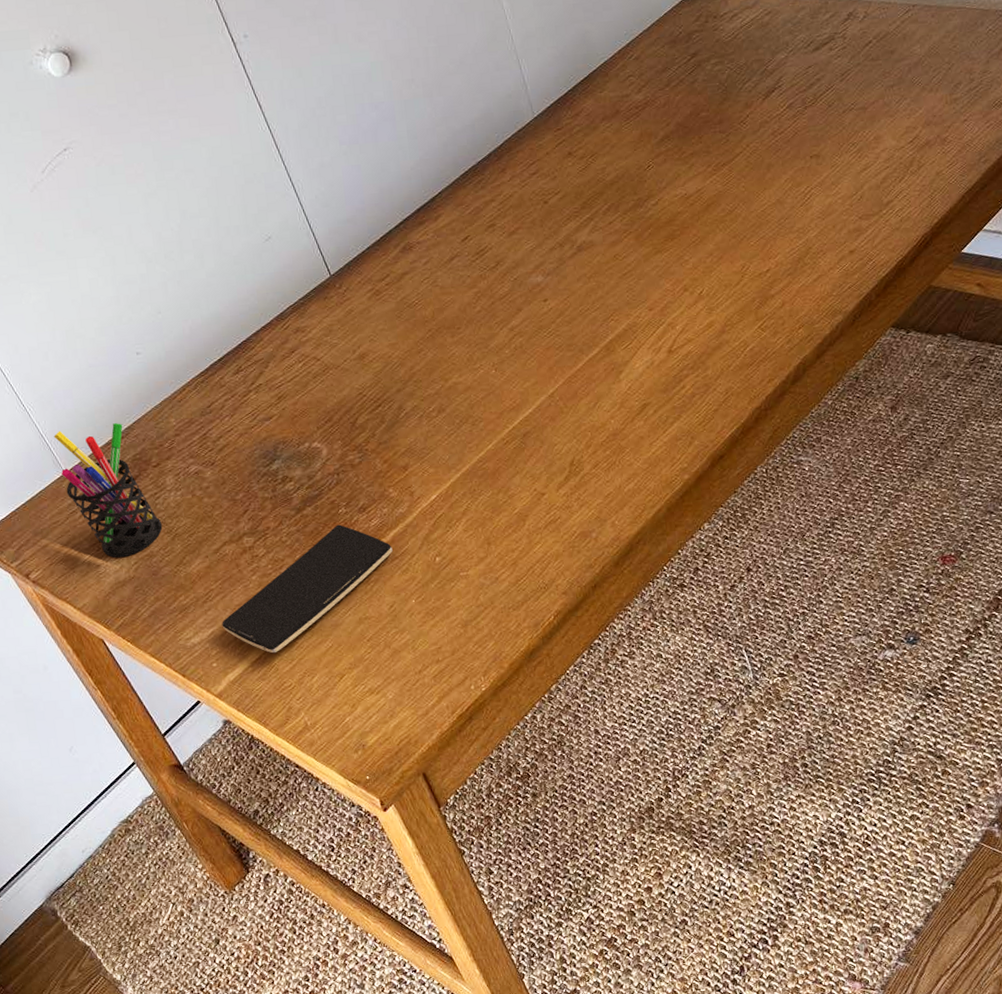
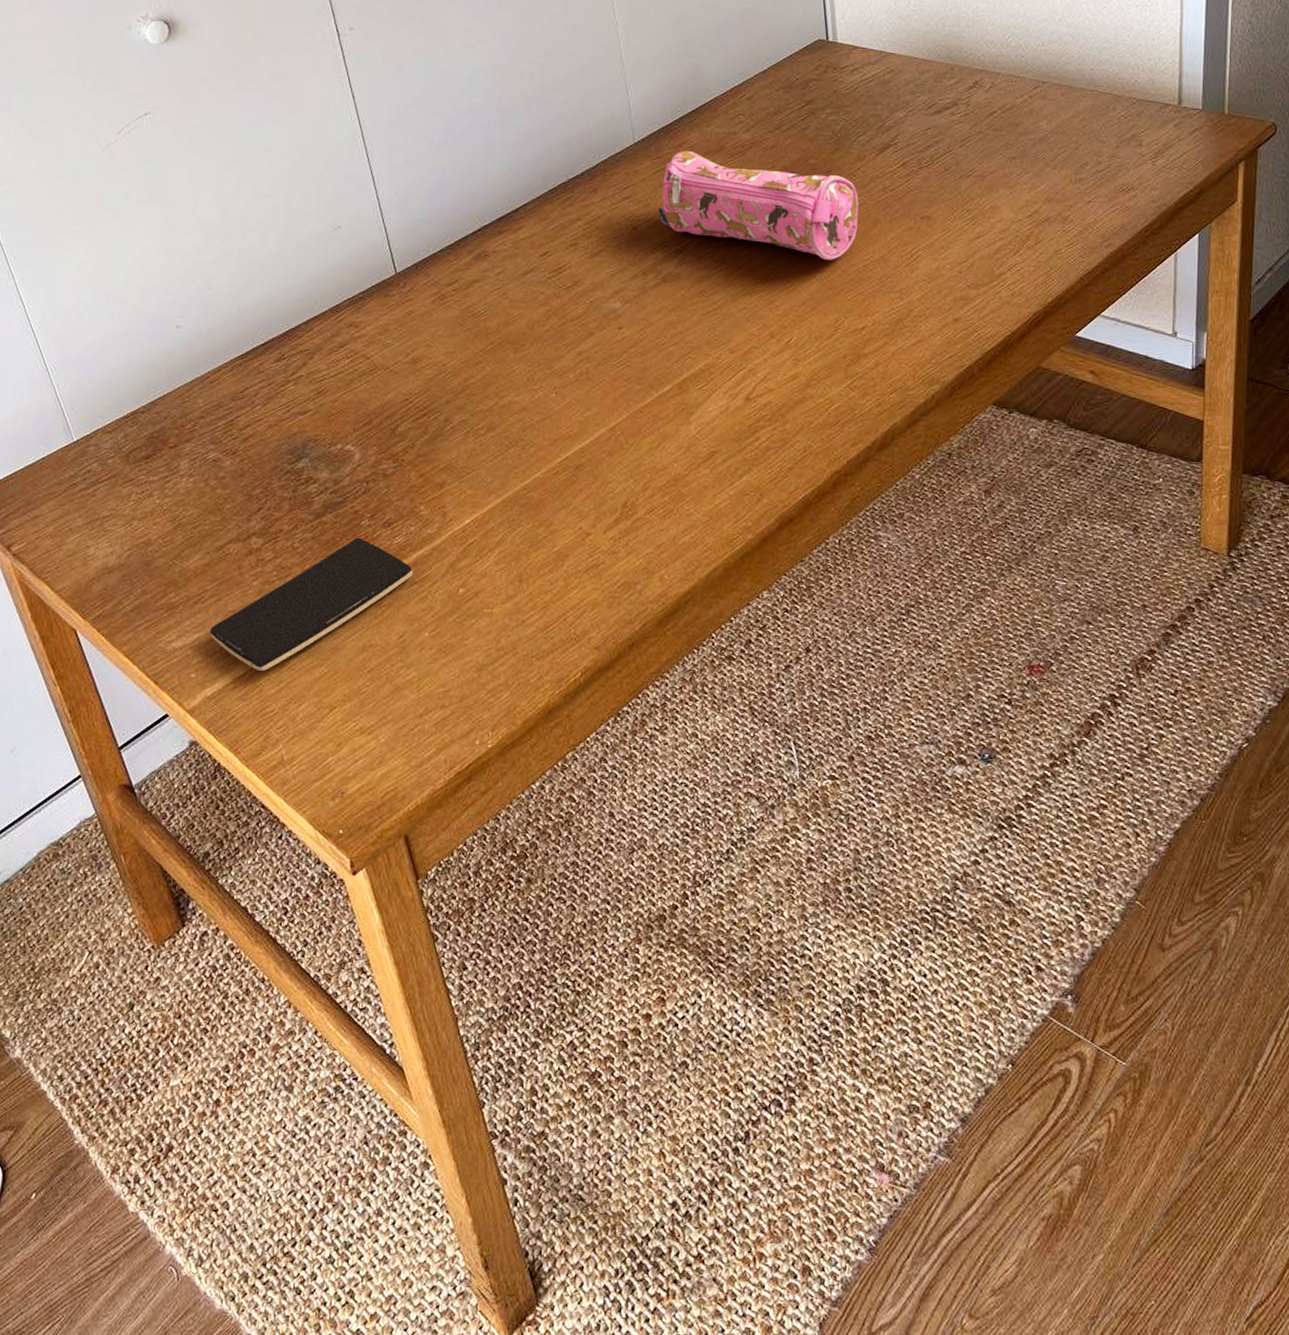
pen holder: present [53,423,163,558] -> none [70,396,167,542]
pencil case: none [565,118,753,210] -> present [657,150,859,260]

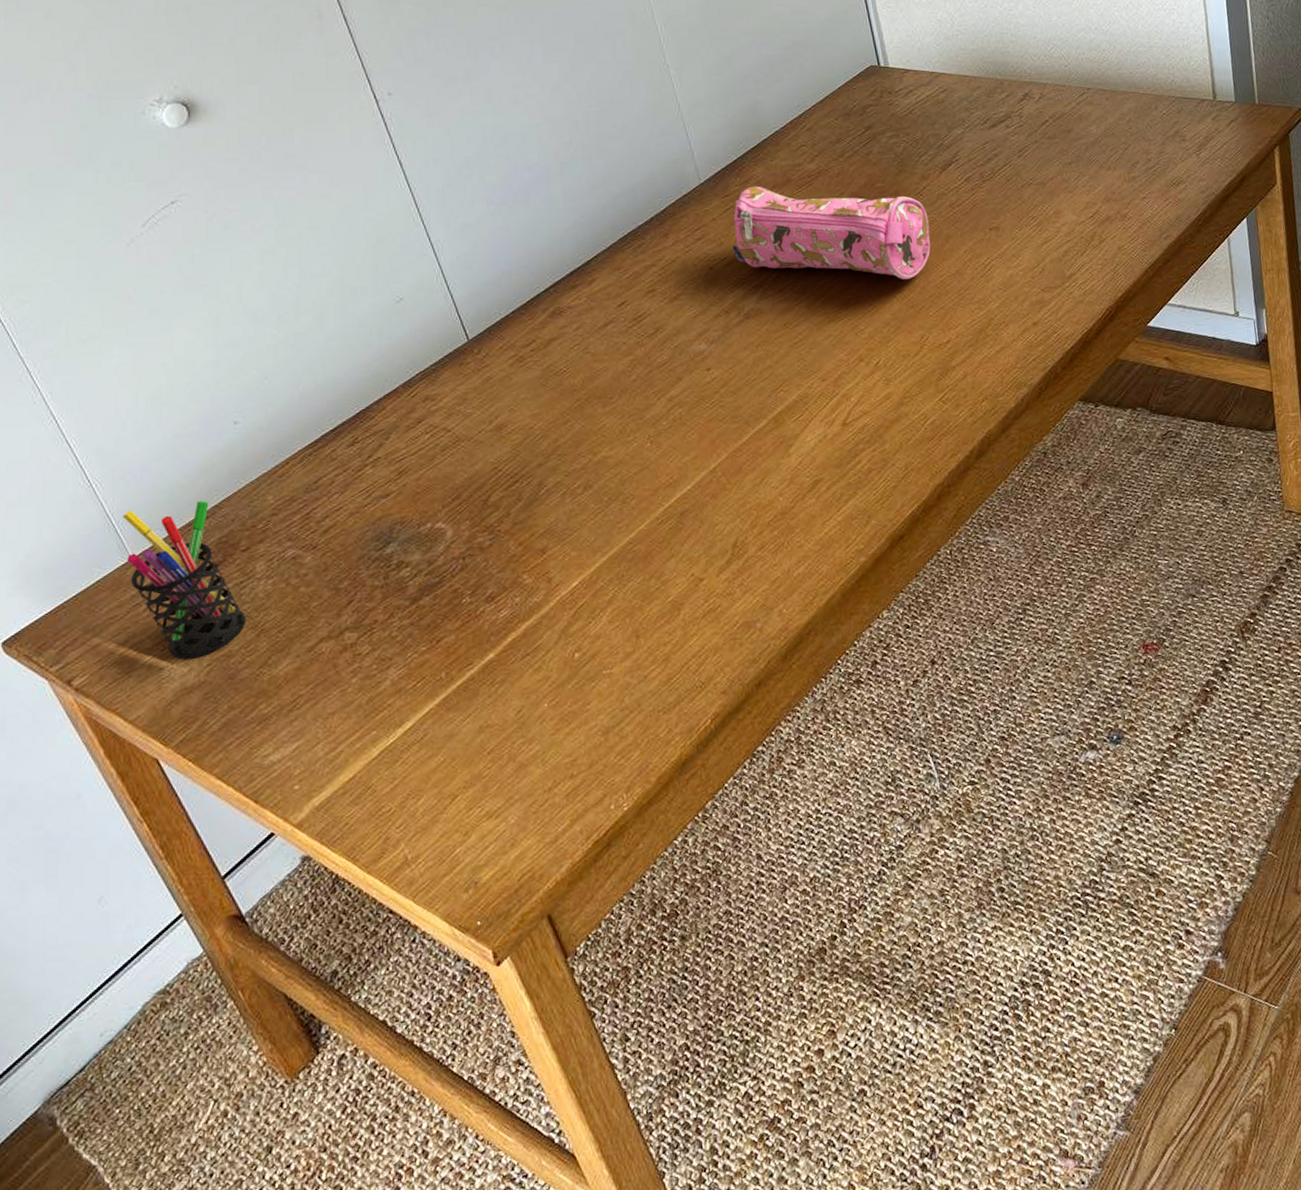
pen holder: none [70,396,167,542] -> present [122,501,246,660]
smartphone: present [209,537,413,672] -> none [310,616,524,772]

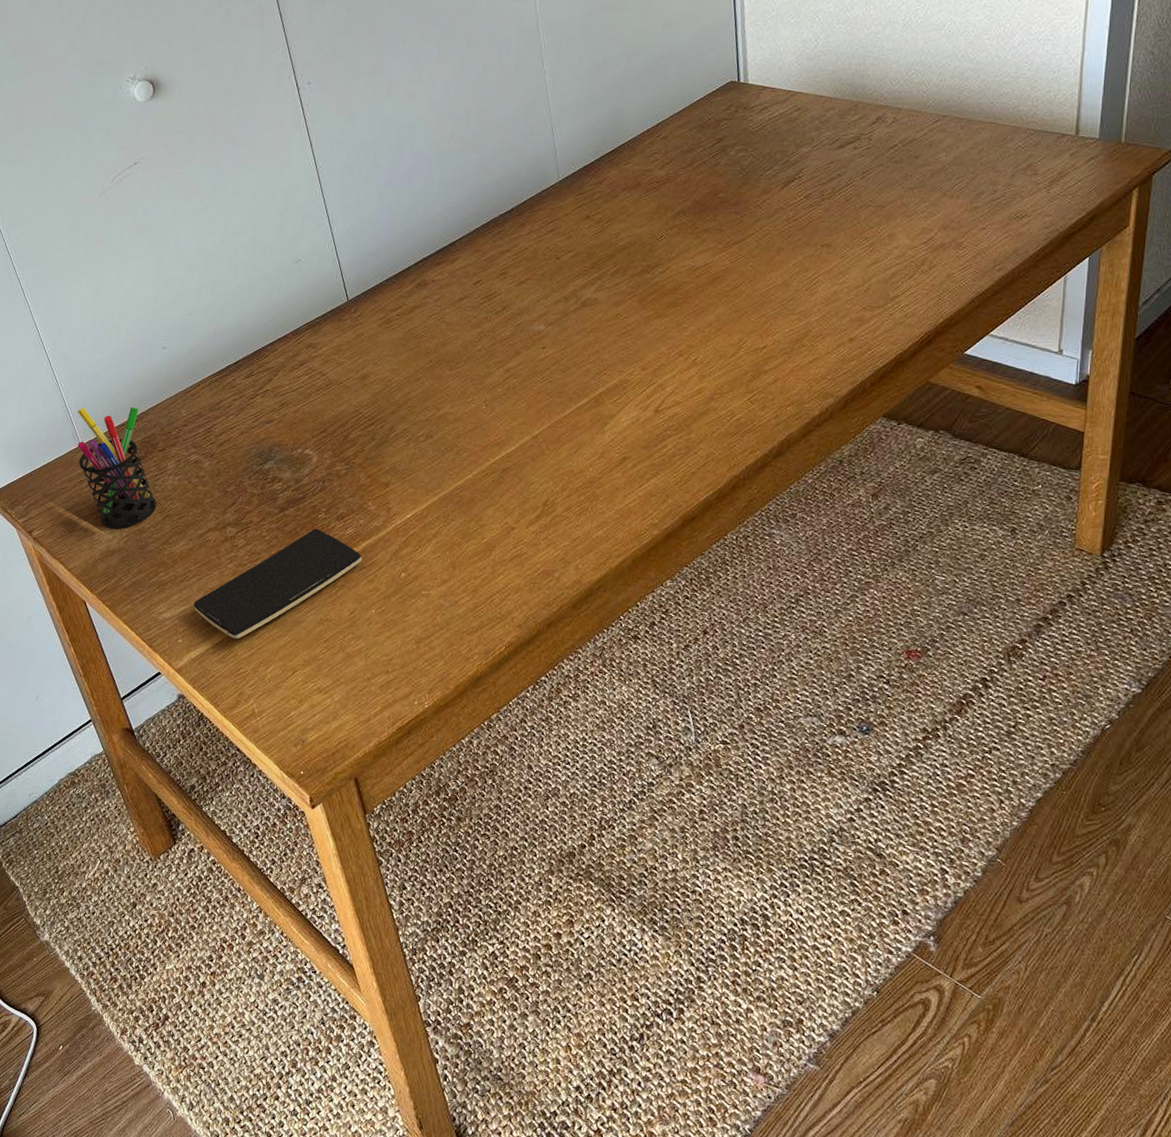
smartphone: none [310,616,524,772] -> present [193,528,362,639]
pencil case: present [732,186,931,279] -> none [579,187,764,285]

